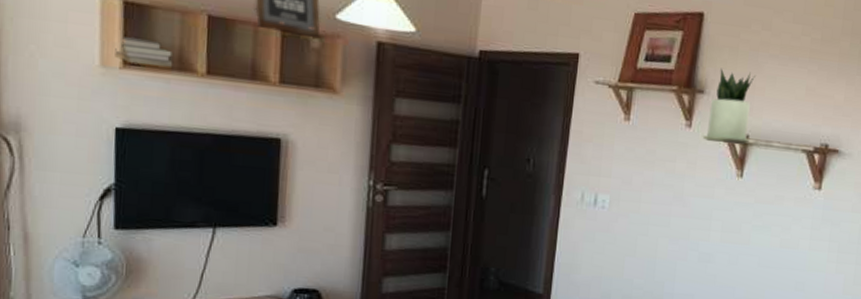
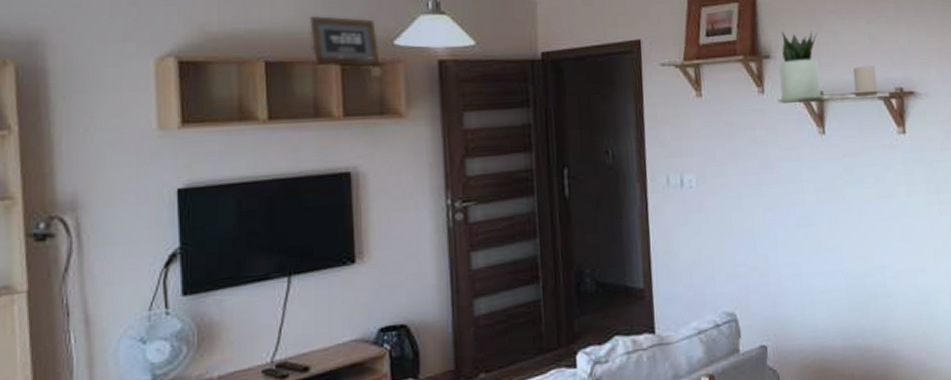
books: present [115,37,173,67] -> none [172,95,233,121]
candle: none [774,115,809,148] -> present [849,65,883,97]

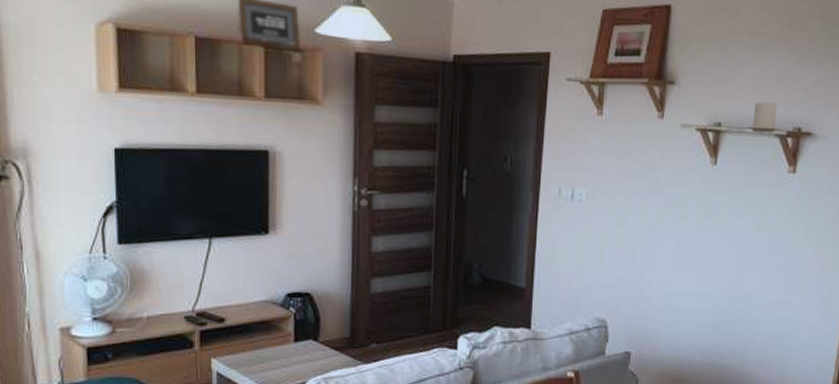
planter: present [777,30,825,104] -> none [675,58,725,132]

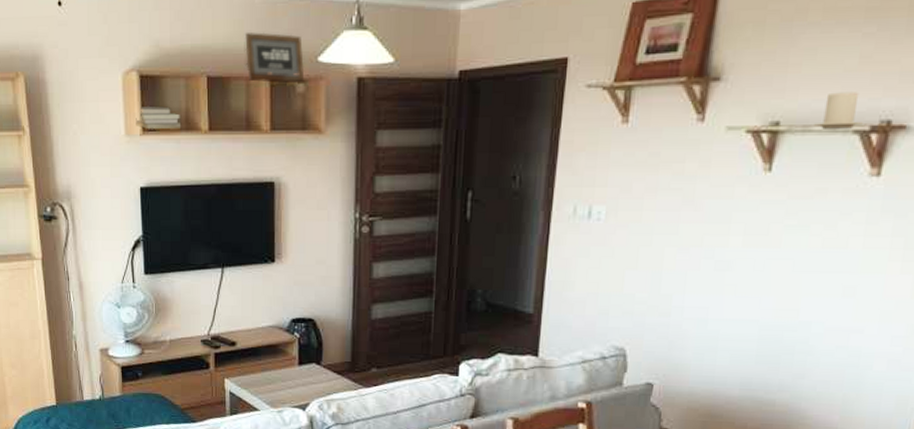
books: none [111,62,165,88] -> present [136,106,182,129]

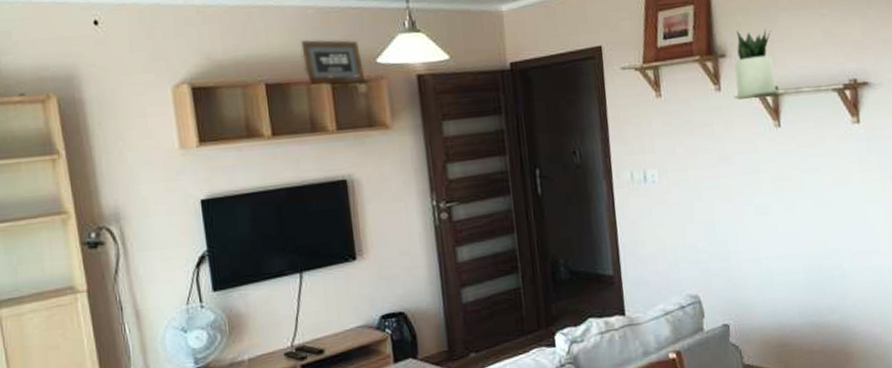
books: present [136,106,182,129] -> none [190,116,242,140]
planter: none [718,47,789,135] -> present [733,28,780,100]
candle: present [814,92,863,129] -> none [803,59,837,90]

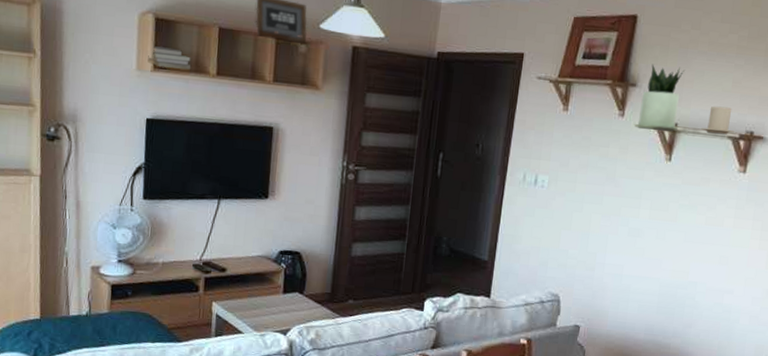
books: none [190,116,242,140] -> present [147,46,192,70]
candle: none [803,59,837,90] -> present [701,106,734,135]

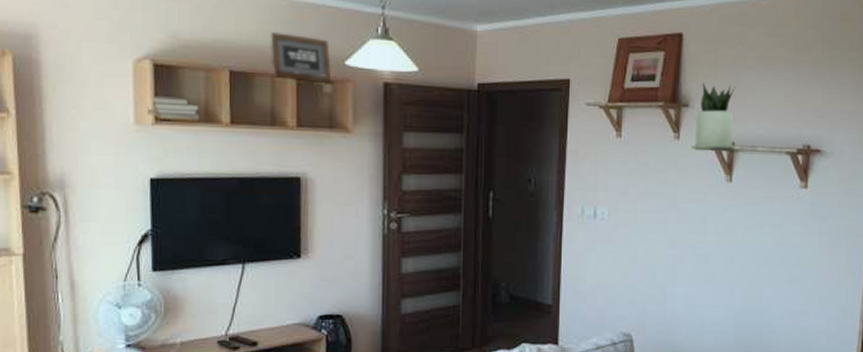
candle: present [701,106,734,135] -> none [759,121,791,150]

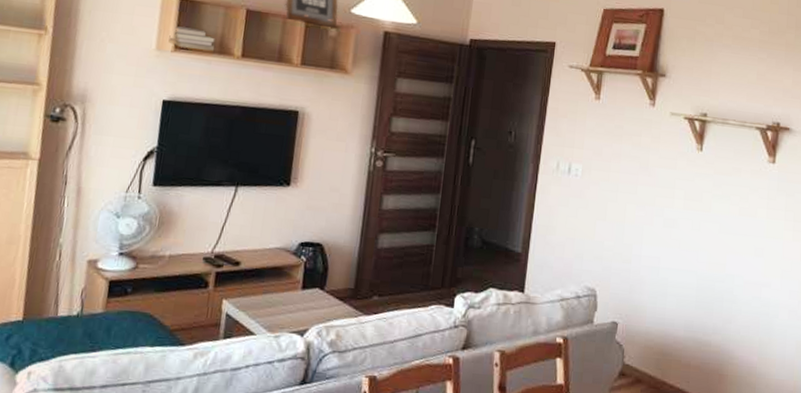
planter: present [690,82,736,152] -> none [665,55,711,122]

